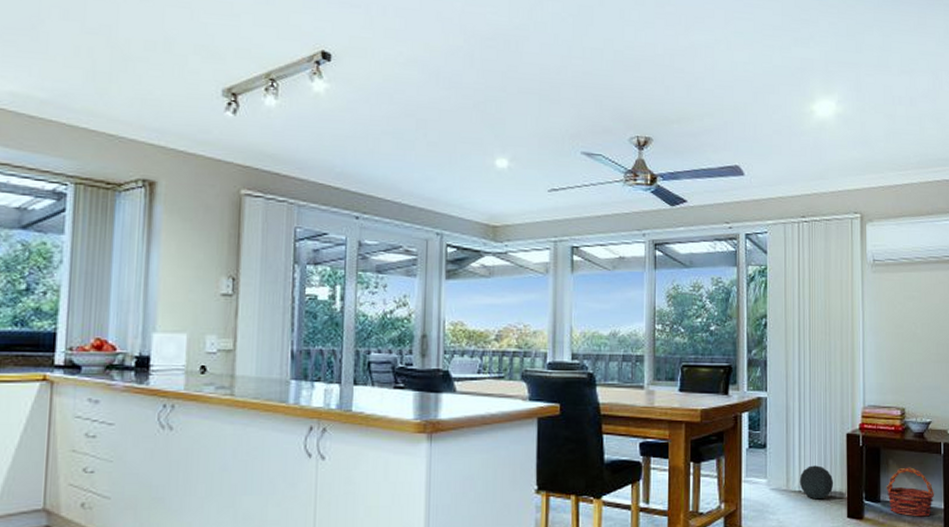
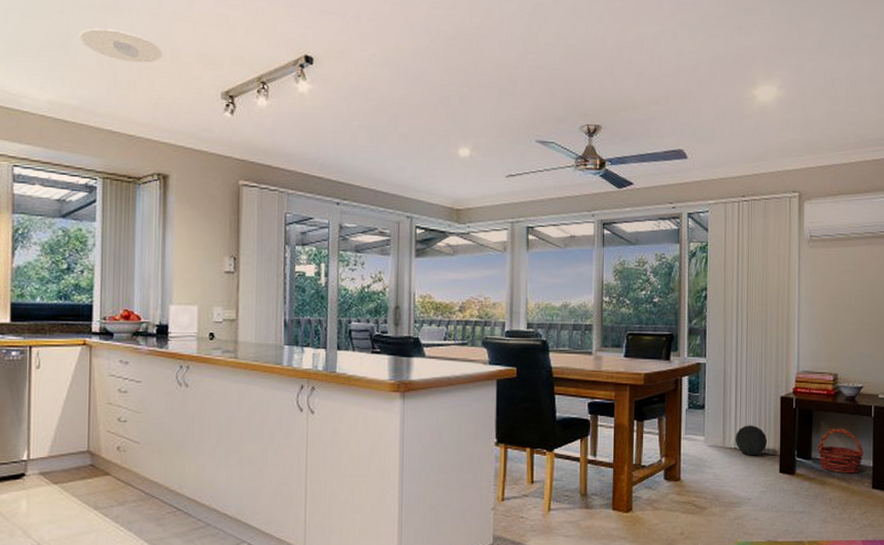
recessed light: none [52,11,154,53] -> present [79,28,163,63]

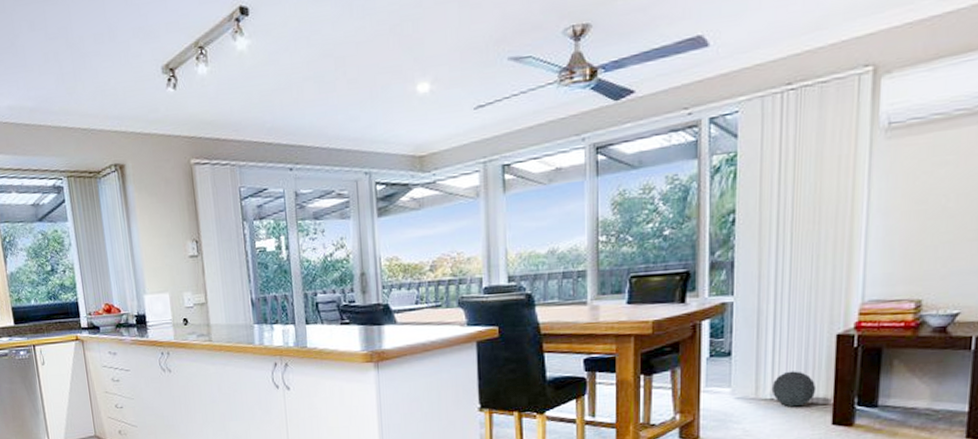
recessed light: present [79,28,163,63] -> none [23,18,101,51]
basket: present [817,428,864,474] -> none [887,367,956,422]

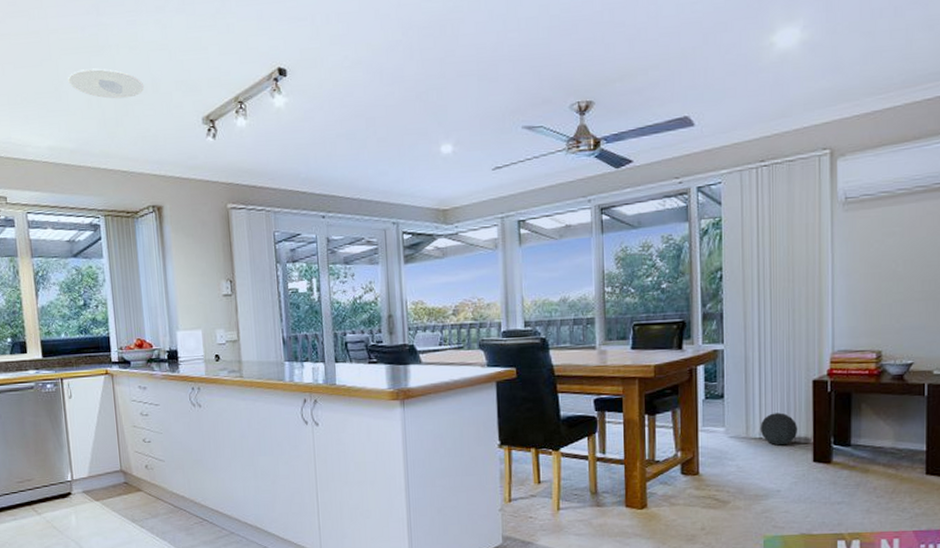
recessed light: none [23,18,101,51] -> present [68,68,145,99]

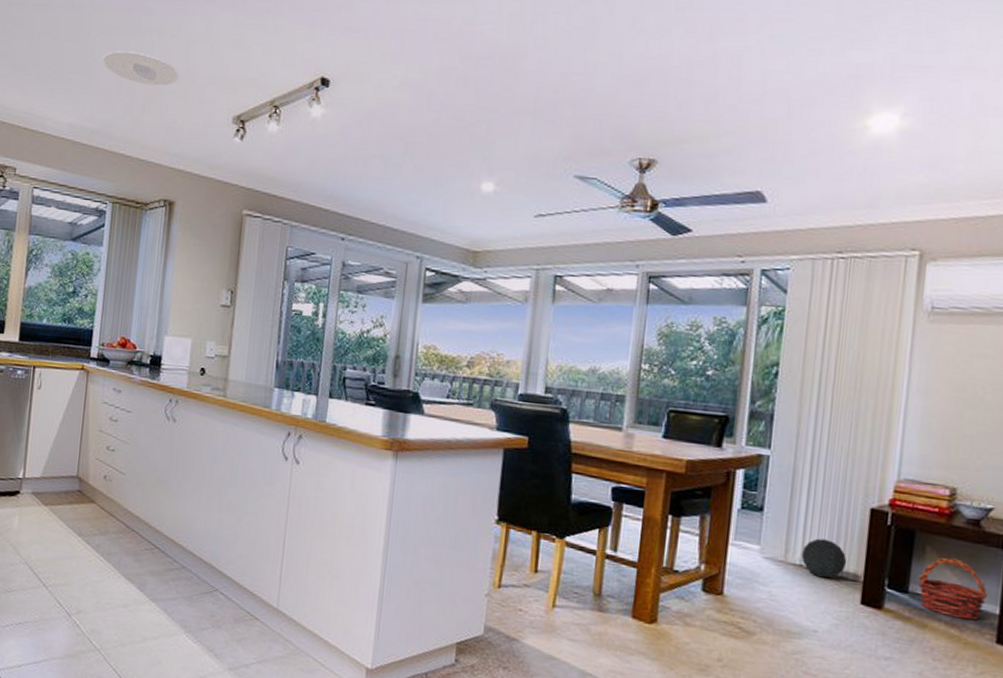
basket: none [858,410,915,460] -> present [918,558,987,621]

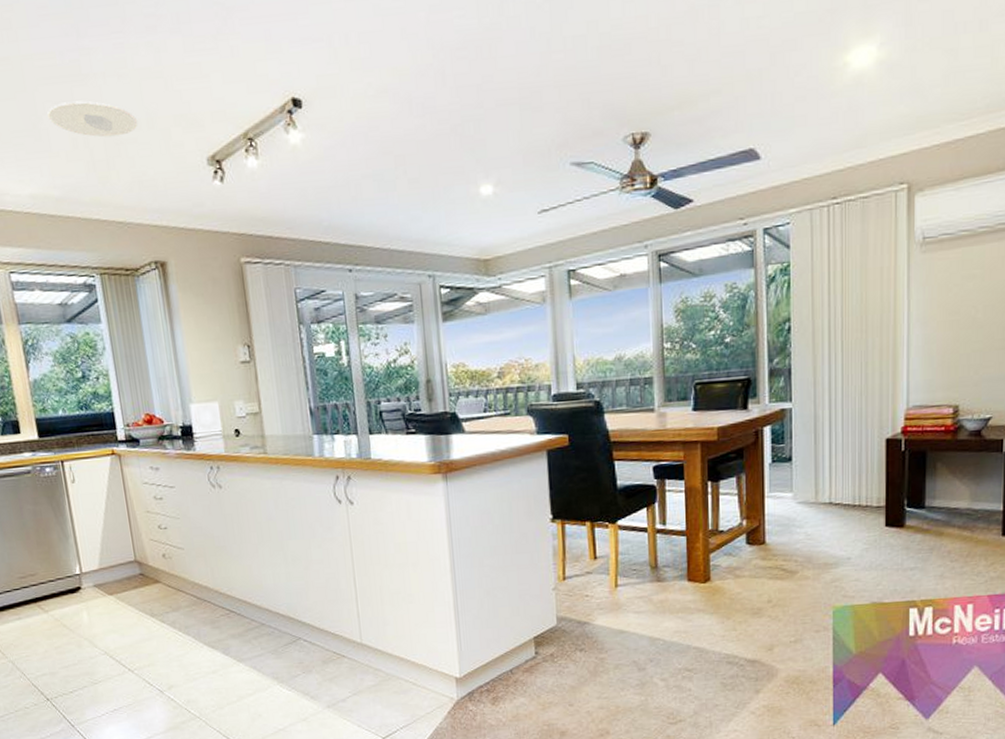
ball: present [801,538,847,579] -> none [830,475,870,510]
basket: present [918,558,987,621] -> none [932,469,992,521]

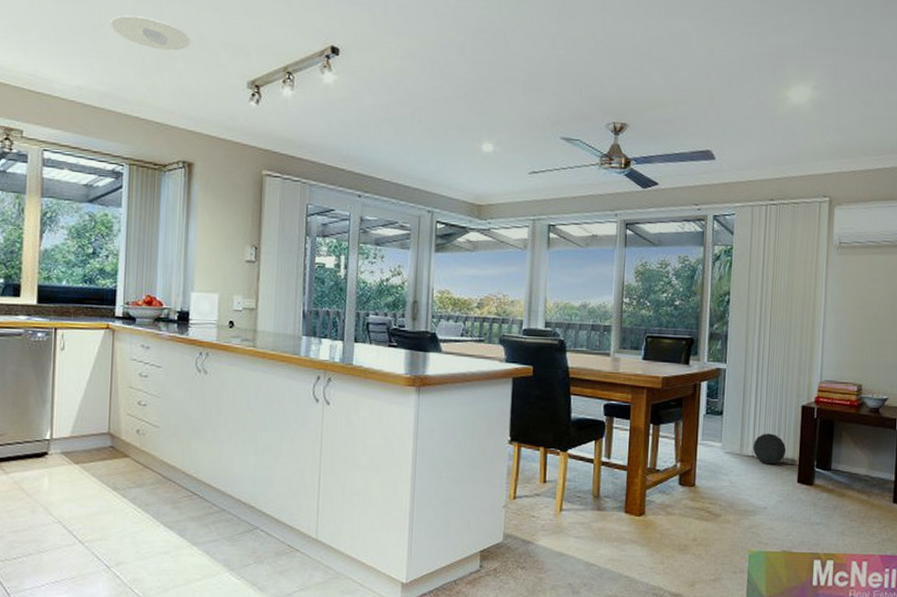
ball: none [830,475,870,510] -> present [752,433,787,465]

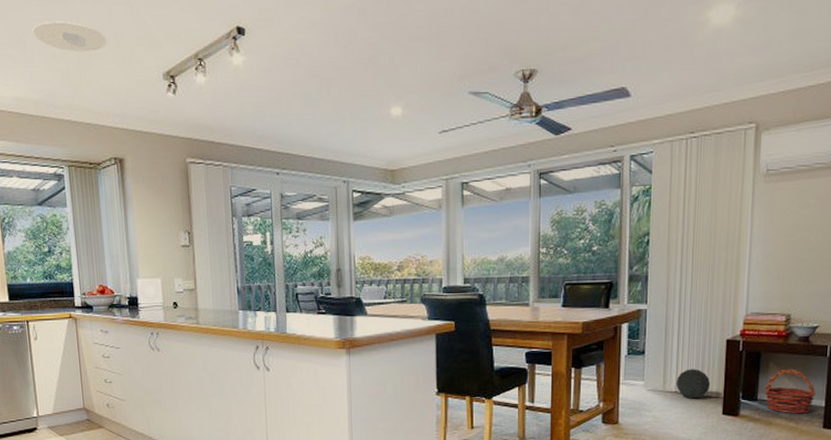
basket: none [837,440,886,487] -> present [764,369,816,414]

